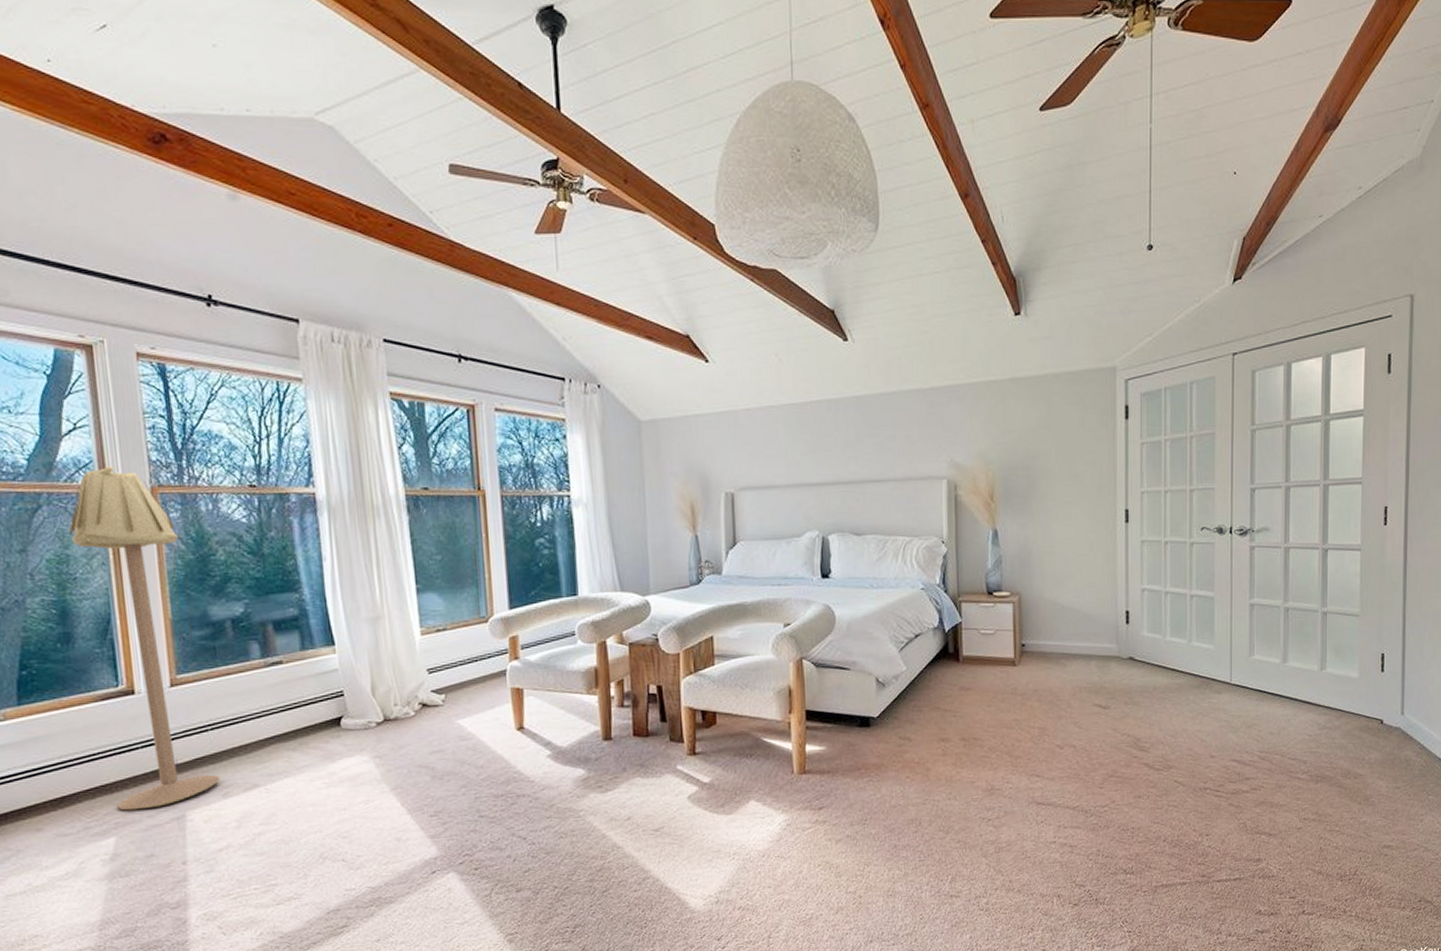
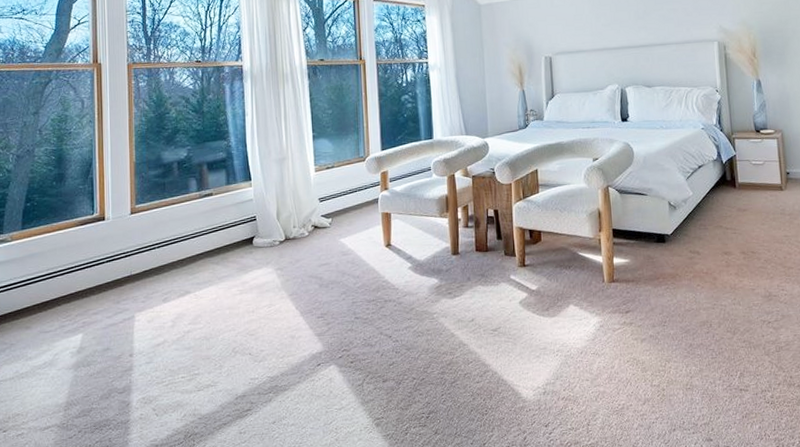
floor lamp: present [68,466,220,811] -> none [68,50,162,313]

